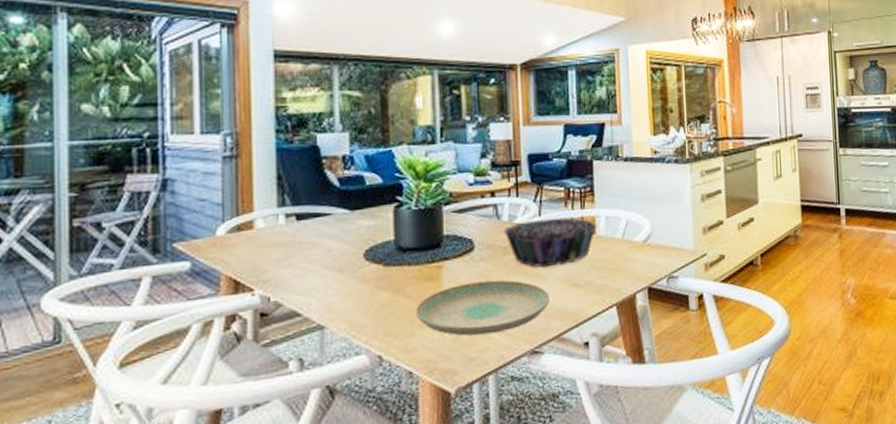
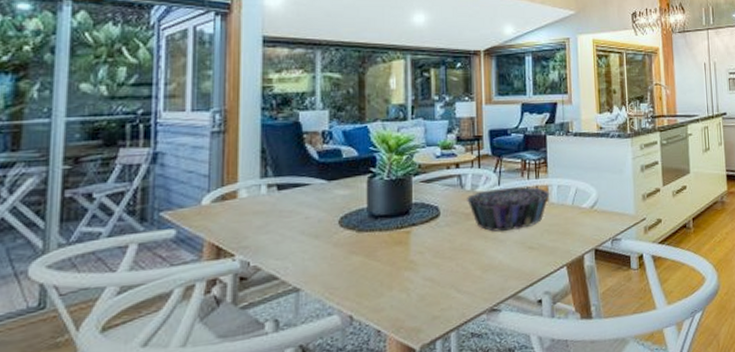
plate: present [415,280,550,336] -> none [385,243,507,296]

